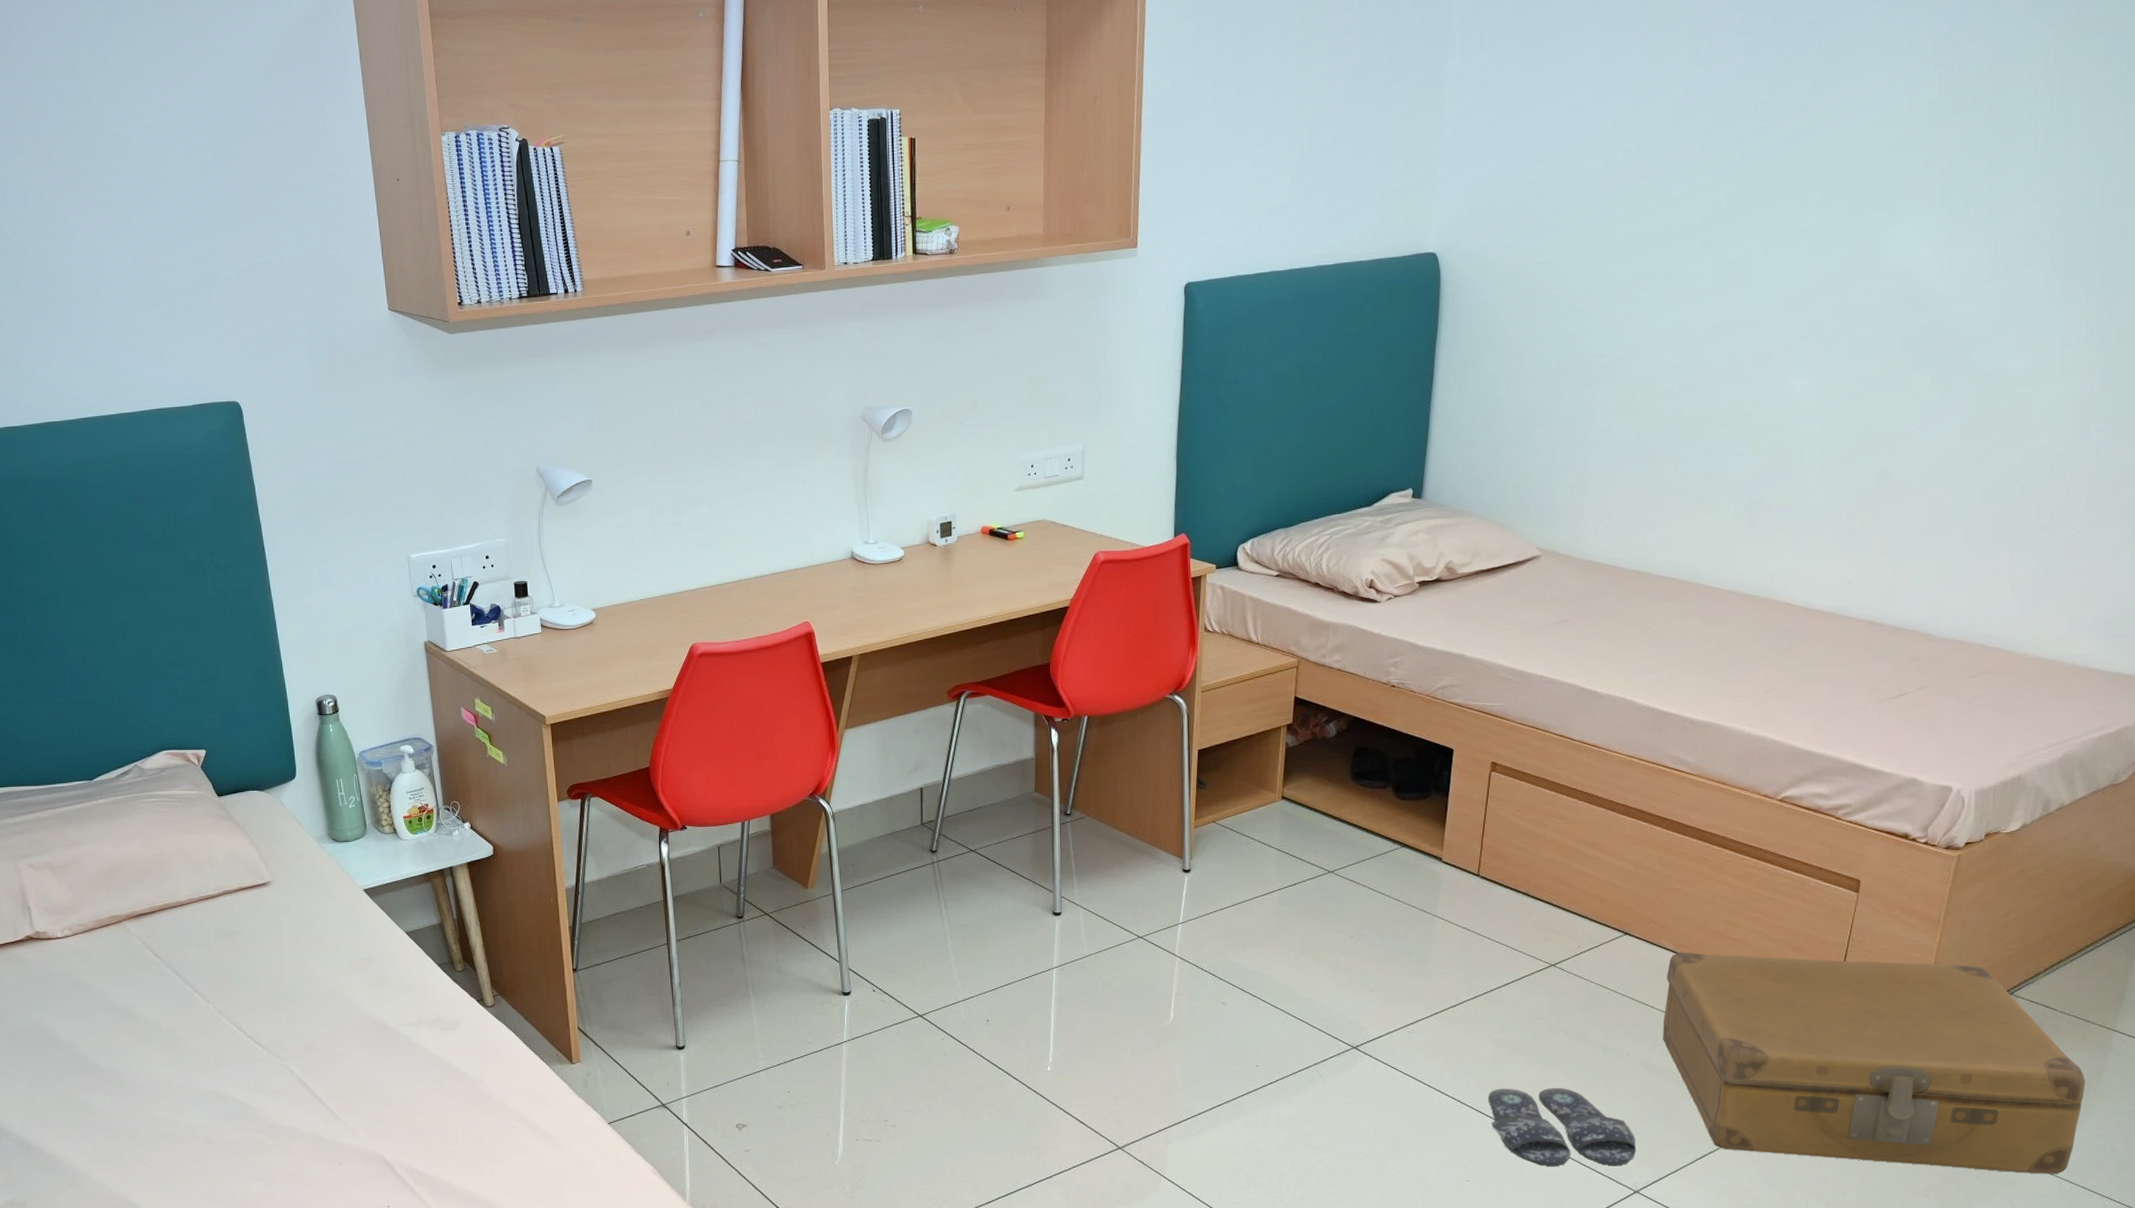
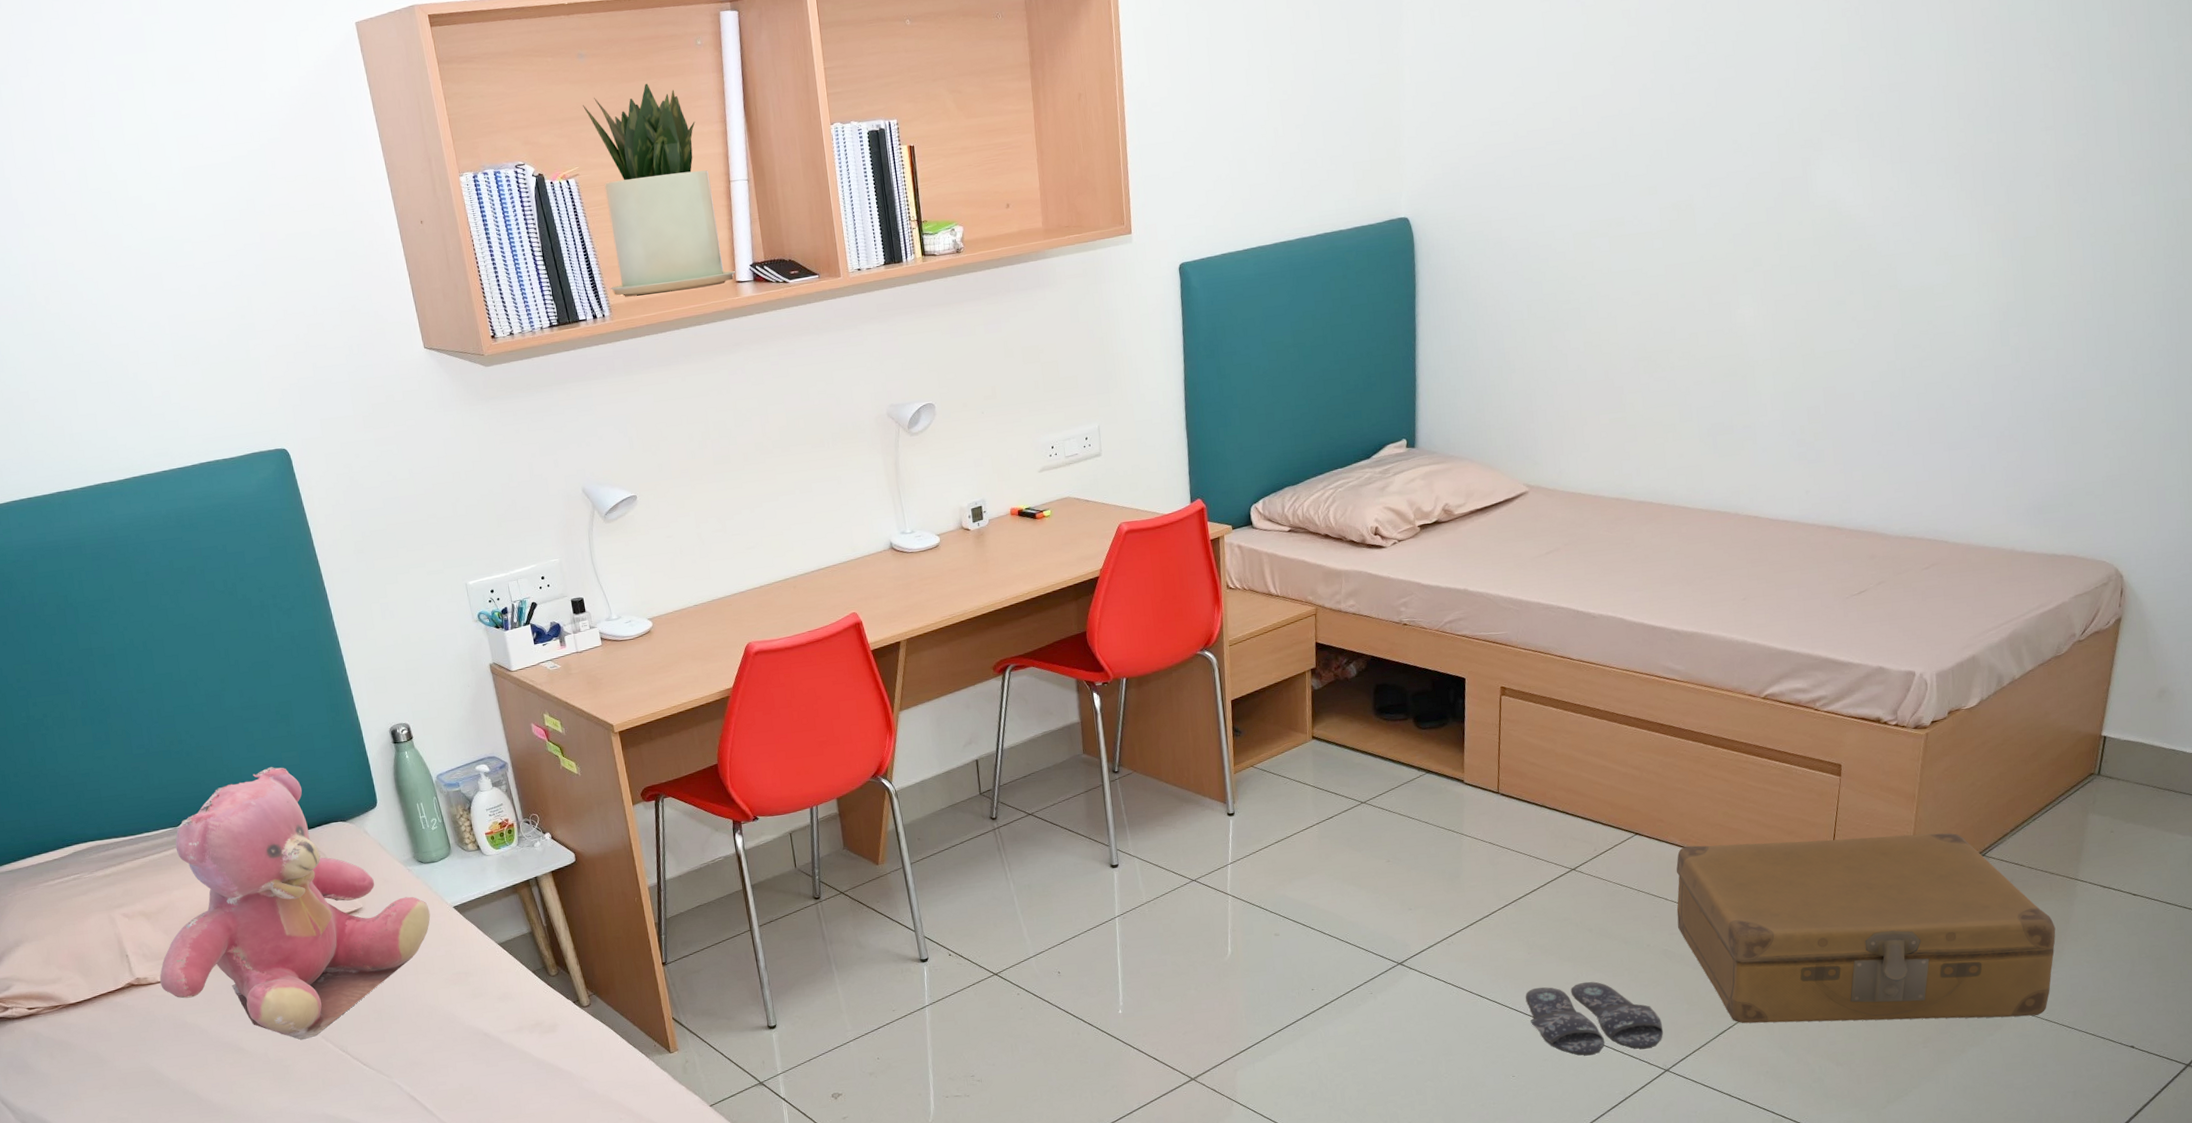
teddy bear: none [59,727,339,1012] -> present [159,766,431,1040]
planter: none [575,53,717,273] -> present [583,83,736,297]

